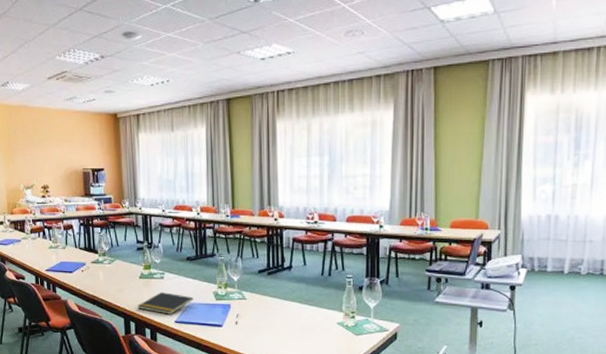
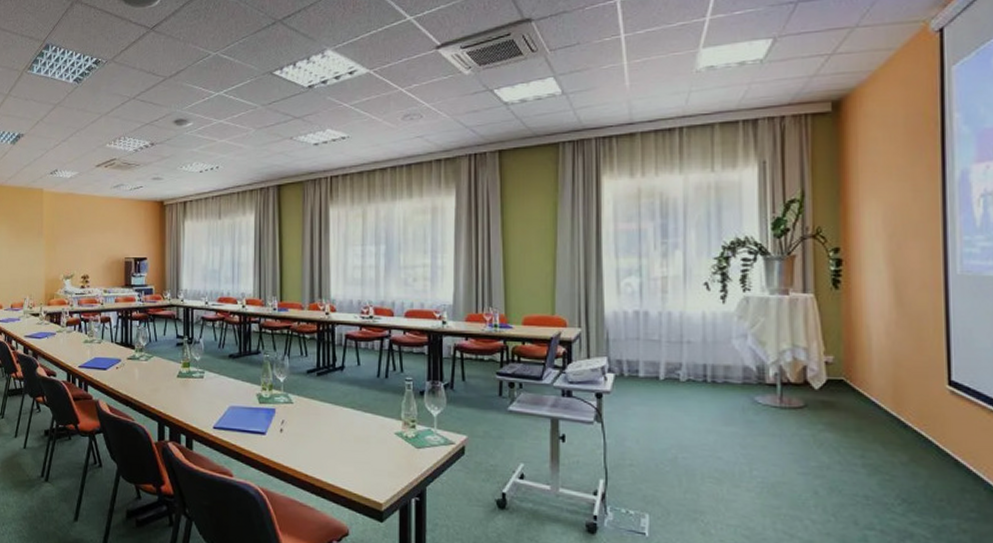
notepad: present [138,292,194,315] -> none [174,393,235,419]

